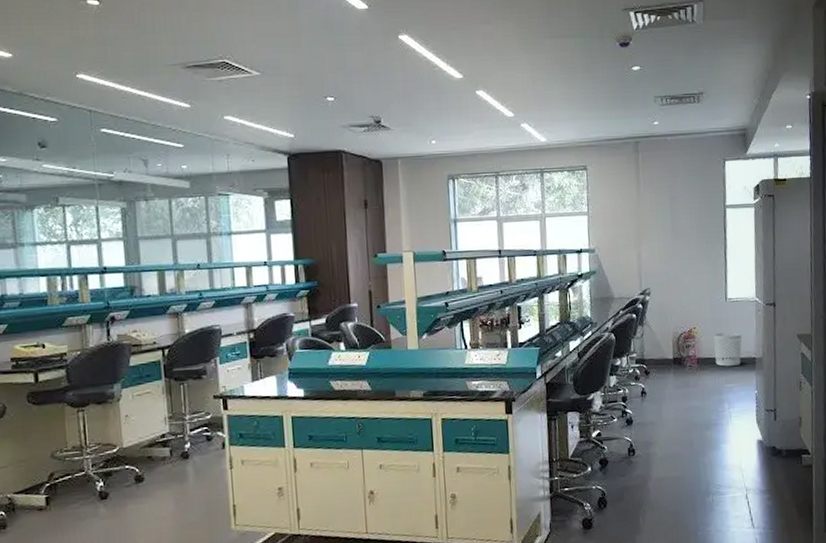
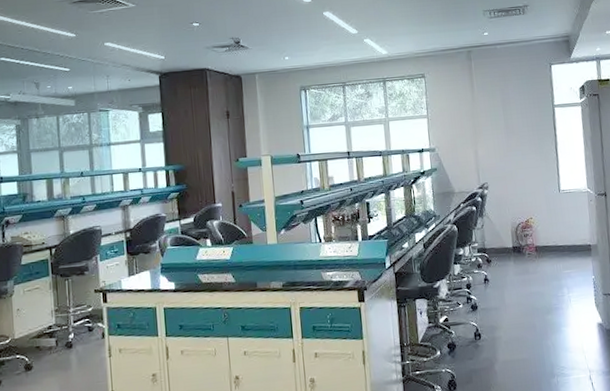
waste bin: present [714,333,742,367] -> none [550,222,577,254]

